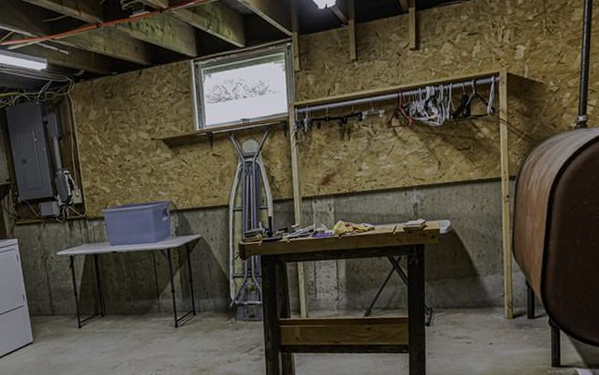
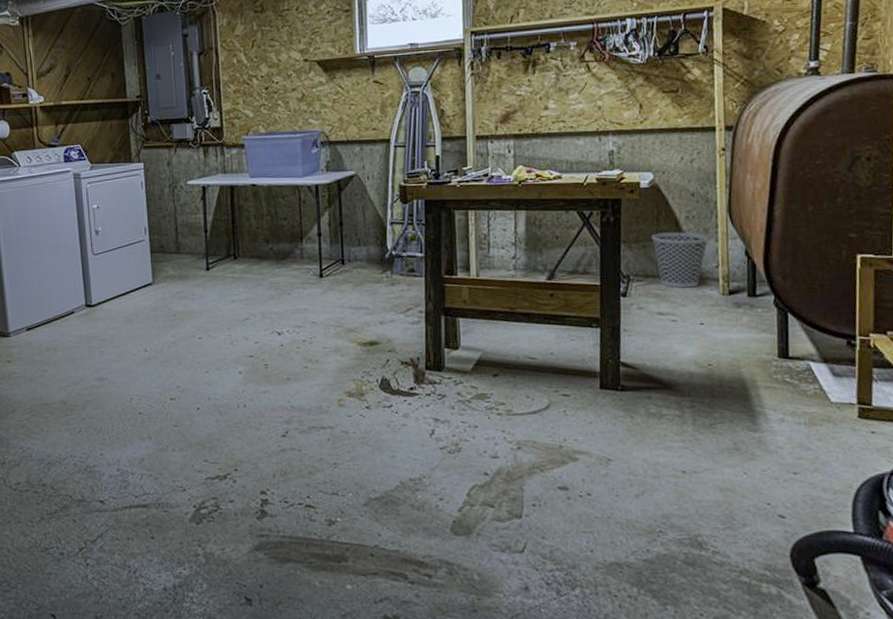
wastebasket: none [449,268,497,316] -> present [651,232,710,288]

